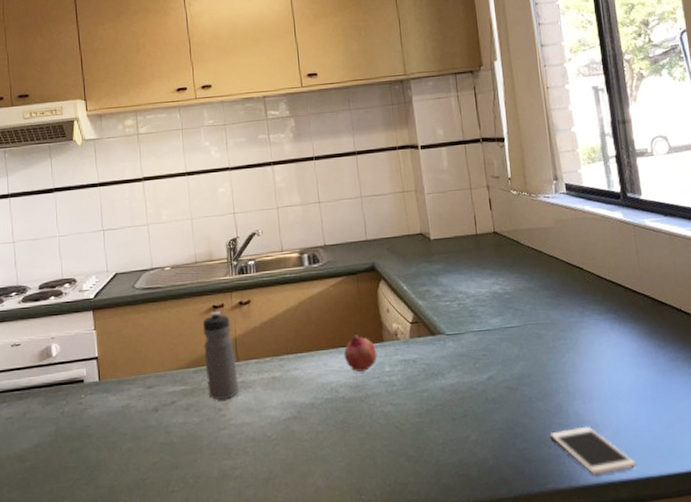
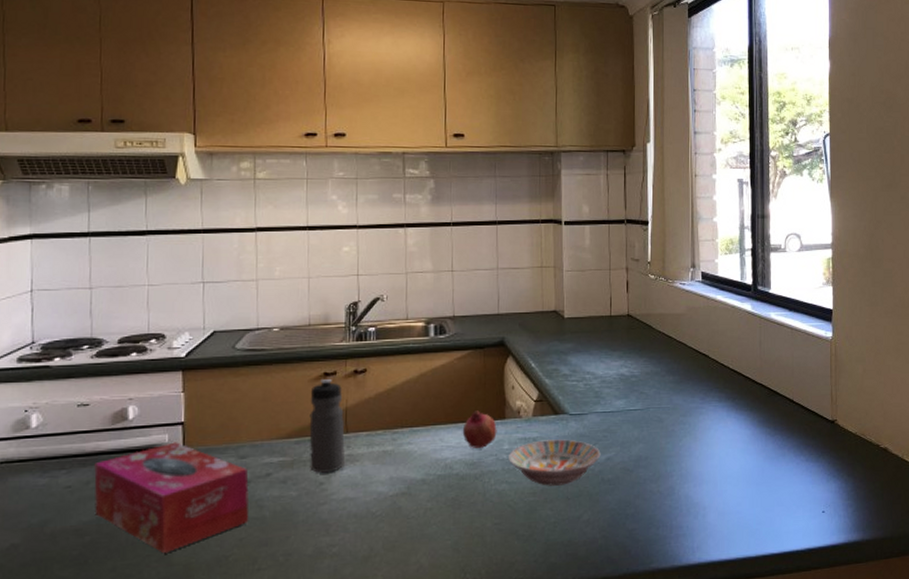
tissue box: none [28,375,160,477] -> present [94,442,249,554]
bowl: none [390,359,482,407] -> present [509,439,601,486]
cell phone: present [549,426,637,474] -> none [659,508,737,554]

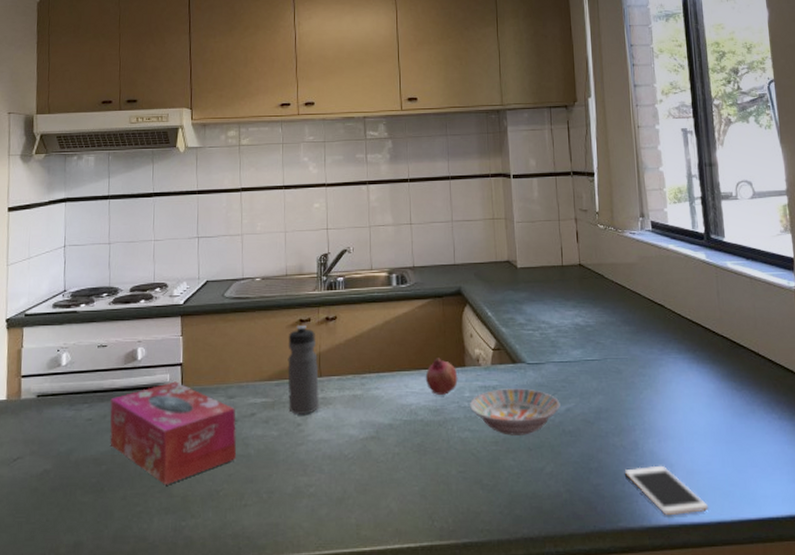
cell phone: none [659,508,737,554] -> present [624,465,709,515]

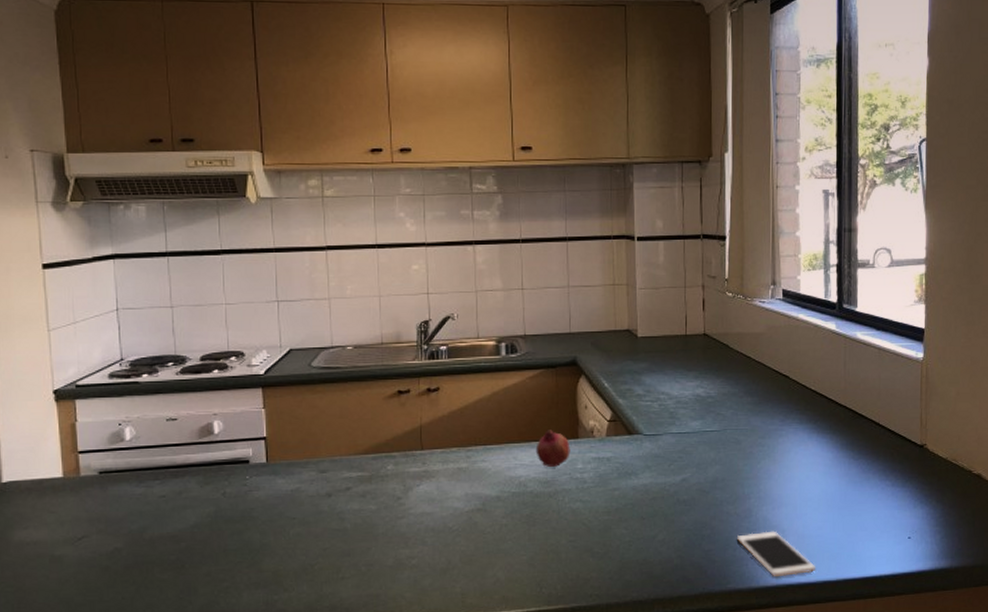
tissue box: present [110,381,237,485] -> none [185,456,332,561]
water bottle: present [287,326,319,414] -> none [385,397,421,488]
bowl: present [470,388,560,436] -> none [582,459,676,506]

